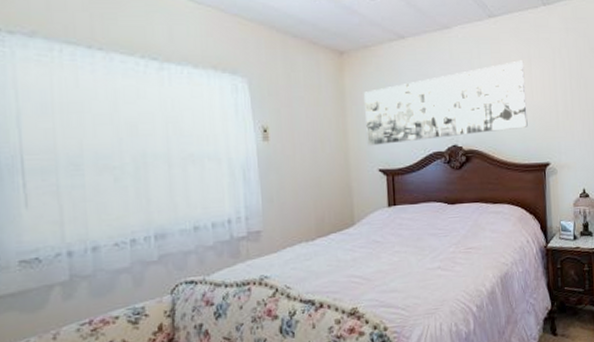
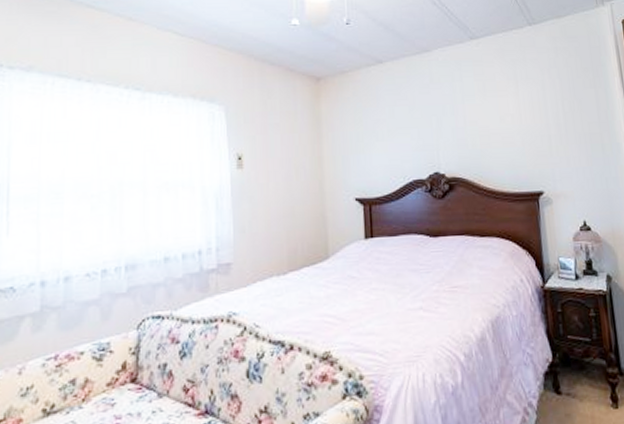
wall art: present [363,60,528,145] -> none [339,82,517,173]

